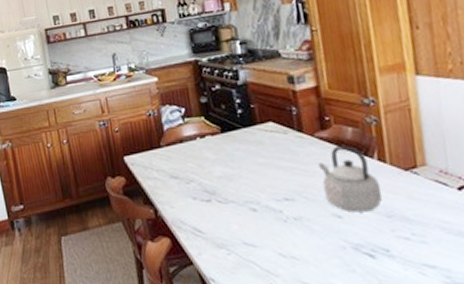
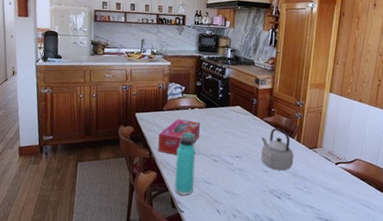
tissue box: none [161,154,221,209] -> present [158,119,200,155]
thermos bottle: none [192,173,230,270] -> present [175,132,196,197]

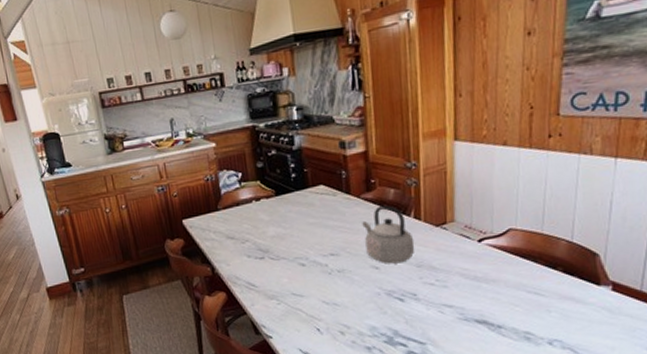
tissue box: present [158,119,200,155] -> none [218,216,274,266]
thermos bottle: present [175,132,196,197] -> none [247,233,279,318]

